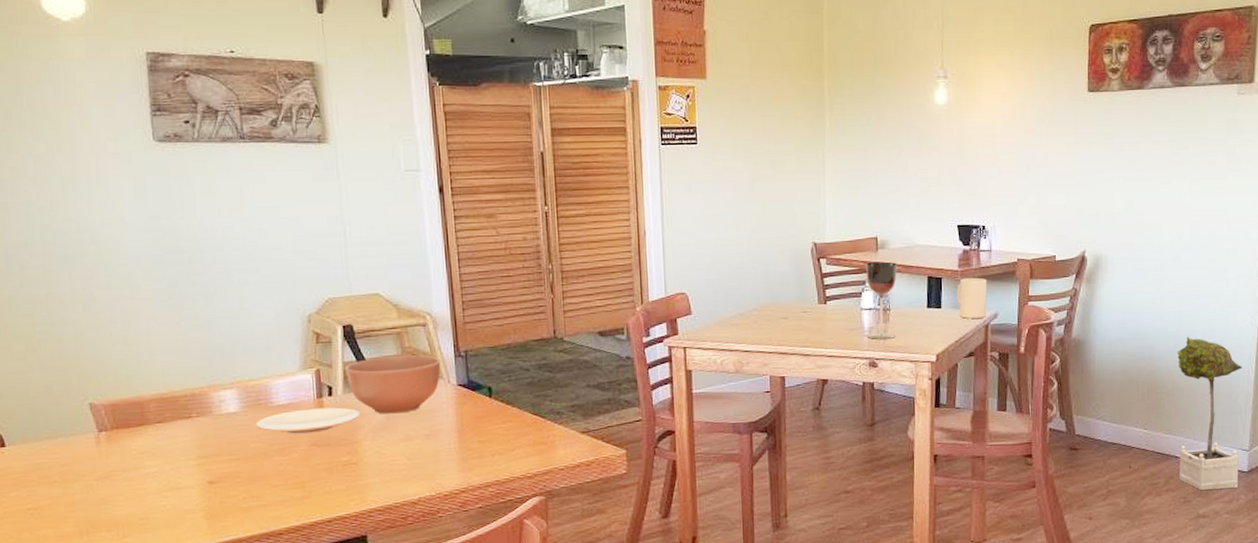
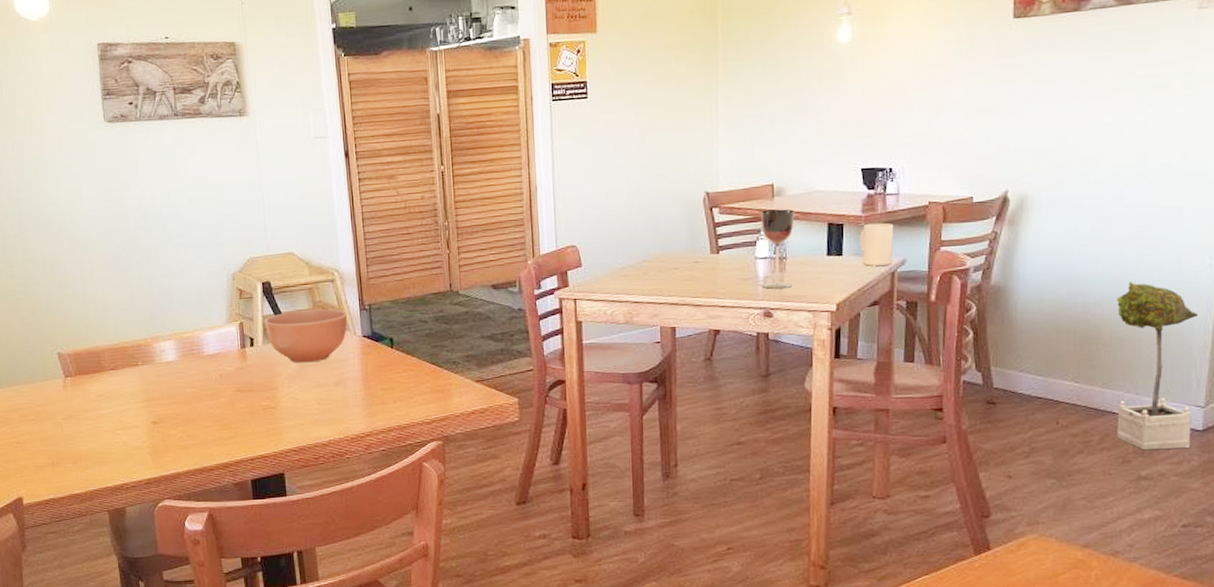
plate: present [256,407,361,434] -> none [190,356,278,381]

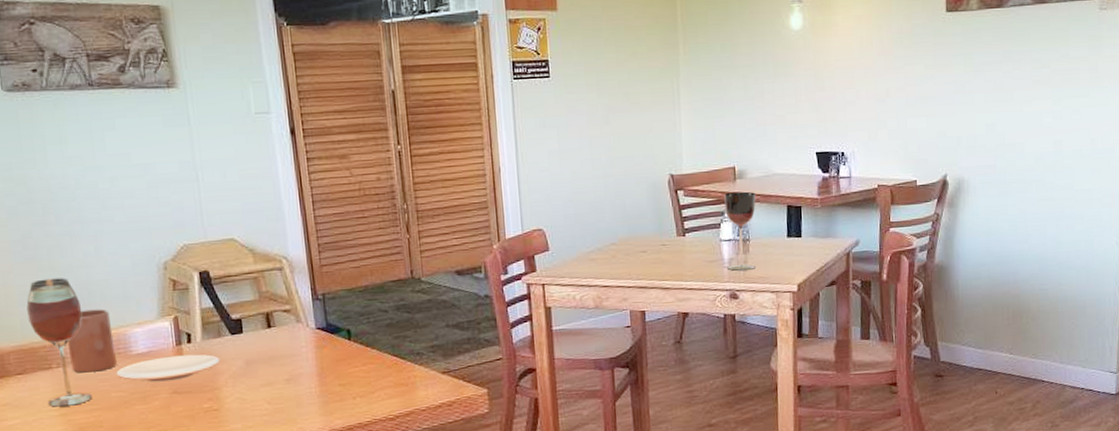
wineglass: none [119,286,170,400] -> present [26,277,93,407]
mug: none [151,314,192,370] -> present [67,309,118,373]
plate: none [190,356,278,381] -> present [116,354,220,382]
bowl: present [264,309,347,363] -> none [202,299,299,360]
cup: present [860,222,894,267] -> none [817,205,848,248]
potted tree: present [1117,282,1199,451] -> none [1042,259,1109,415]

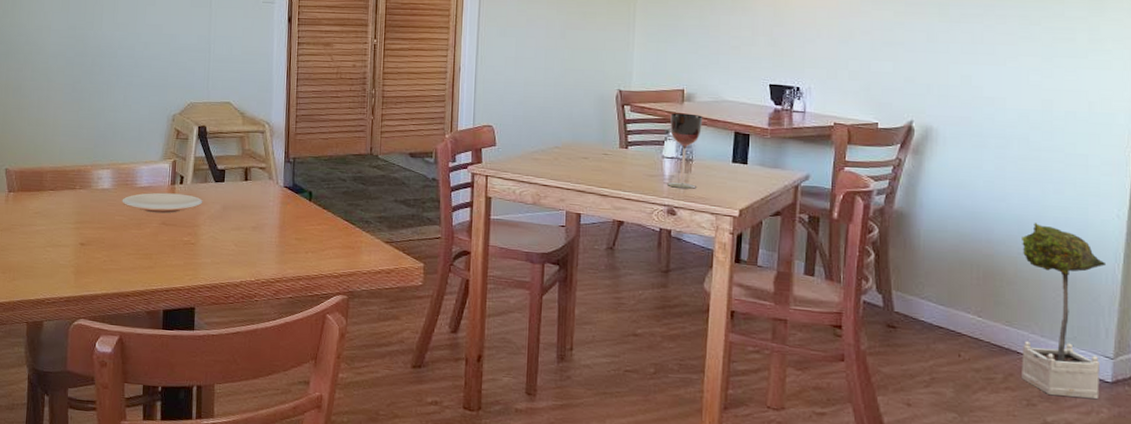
wineglass: present [26,277,93,407] -> none [66,117,106,222]
mug: present [67,309,118,373] -> none [90,145,125,197]
potted tree: none [1042,259,1109,415] -> present [1021,223,1107,399]

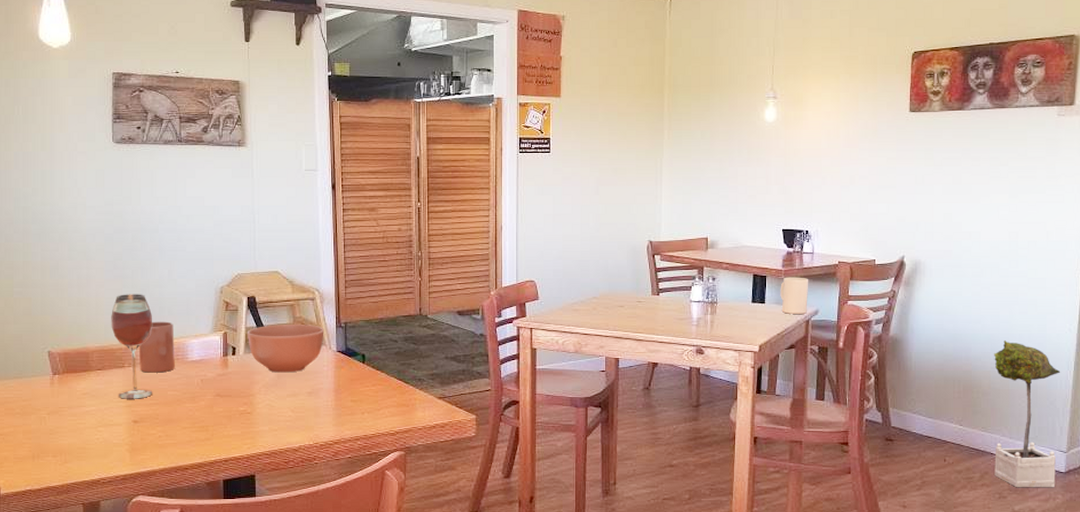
wineglass: none [66,117,106,222] -> present [111,294,153,399]
mug: none [90,145,125,197] -> present [138,321,176,373]
plate: present [122,192,203,214] -> none [174,365,257,385]
bowl: none [195,156,273,206] -> present [247,325,324,373]
wineglass: present [667,113,703,189] -> none [695,260,725,329]
cup: none [765,136,799,179] -> present [780,277,809,315]

